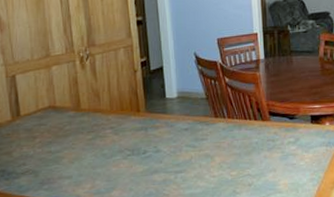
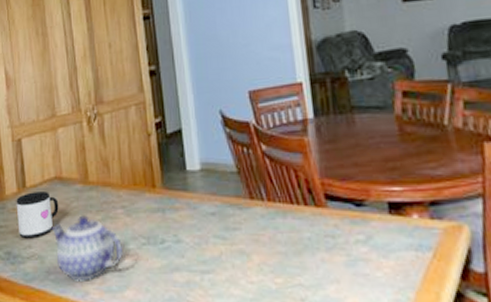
mug: none [10,118,53,158] -> present [16,192,59,239]
teapot: none [45,136,111,188] -> present [51,215,124,281]

